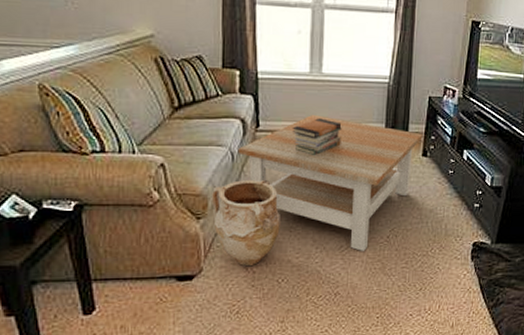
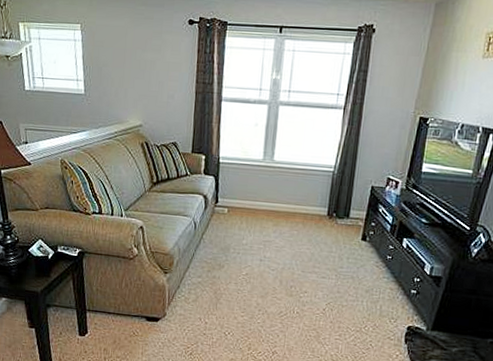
vase: present [211,180,280,267] -> none [176,245,231,318]
coffee table: present [238,115,423,251] -> none [199,196,364,319]
book stack: present [292,118,342,155] -> none [245,199,288,231]

